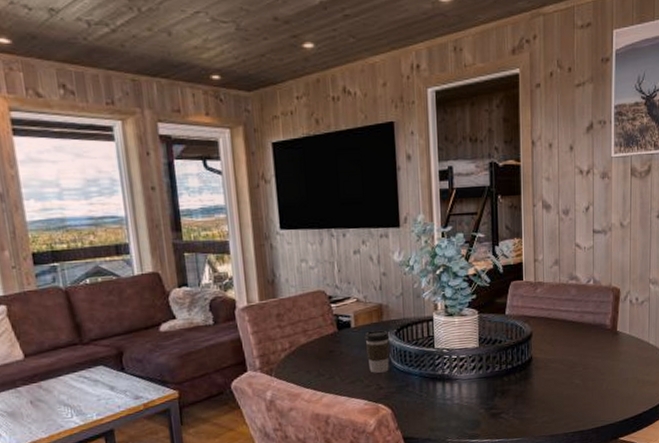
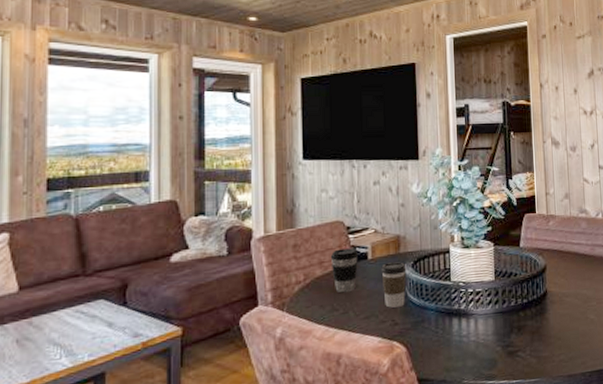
coffee cup: none [313,317,342,360] -> present [330,248,359,293]

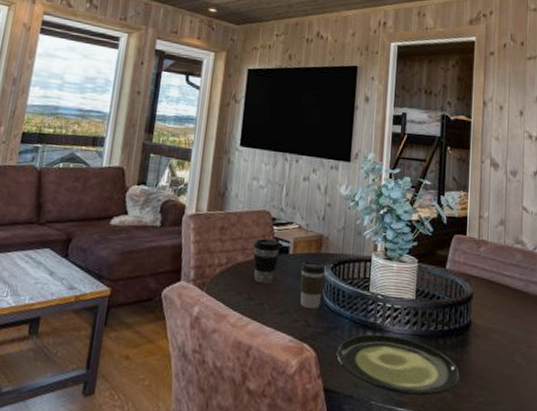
plate: none [426,317,541,369] -> present [336,334,460,396]

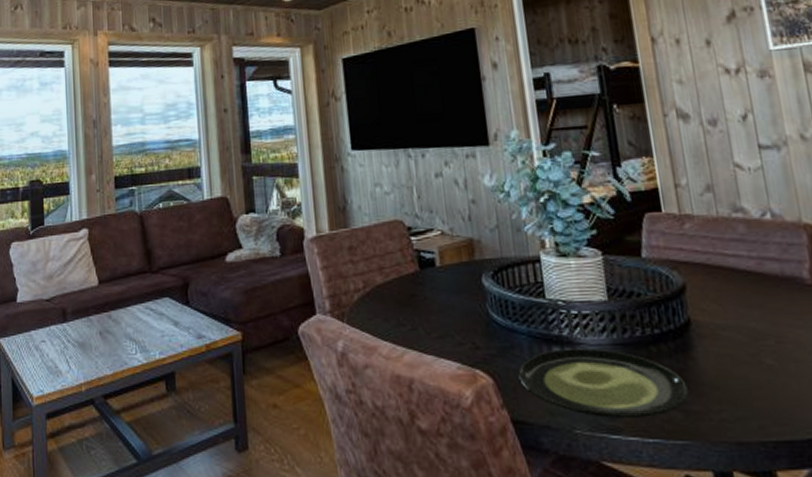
coffee cup: present [253,238,281,284] -> none [391,252,425,306]
coffee cup: present [300,261,326,309] -> none [453,271,487,327]

